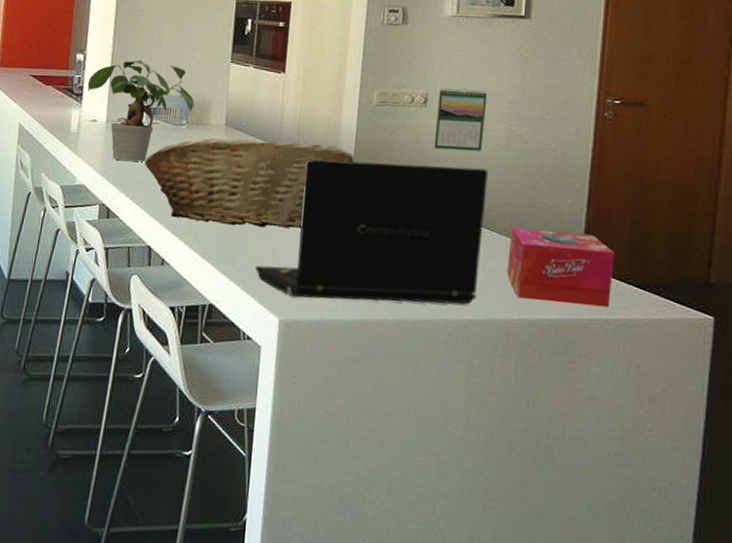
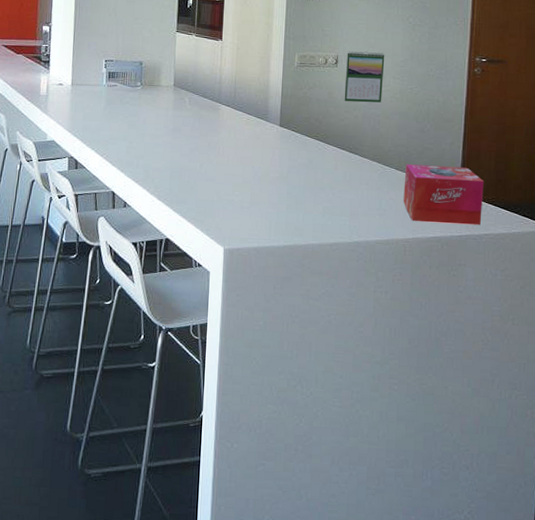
potted plant: present [87,59,195,162] -> none [53,30,147,119]
fruit basket: present [145,138,354,228] -> none [106,97,281,173]
laptop: present [254,159,488,304] -> none [202,113,387,230]

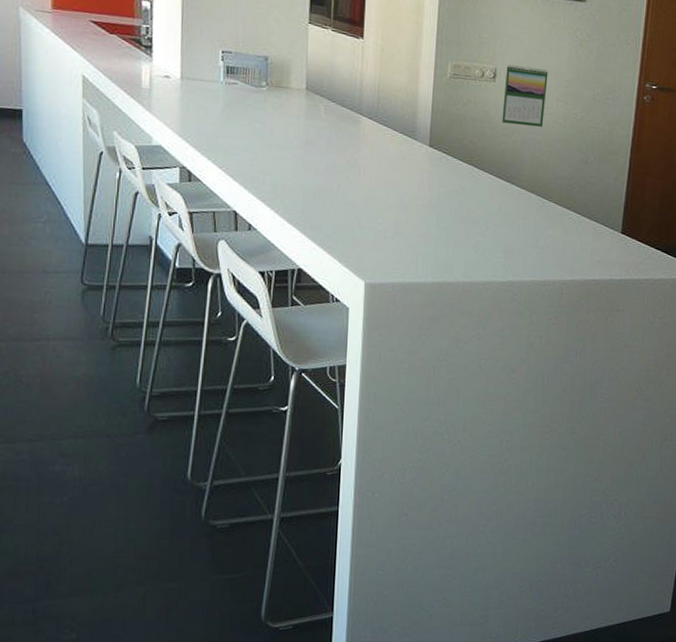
tissue box: present [403,164,484,225] -> none [562,198,647,269]

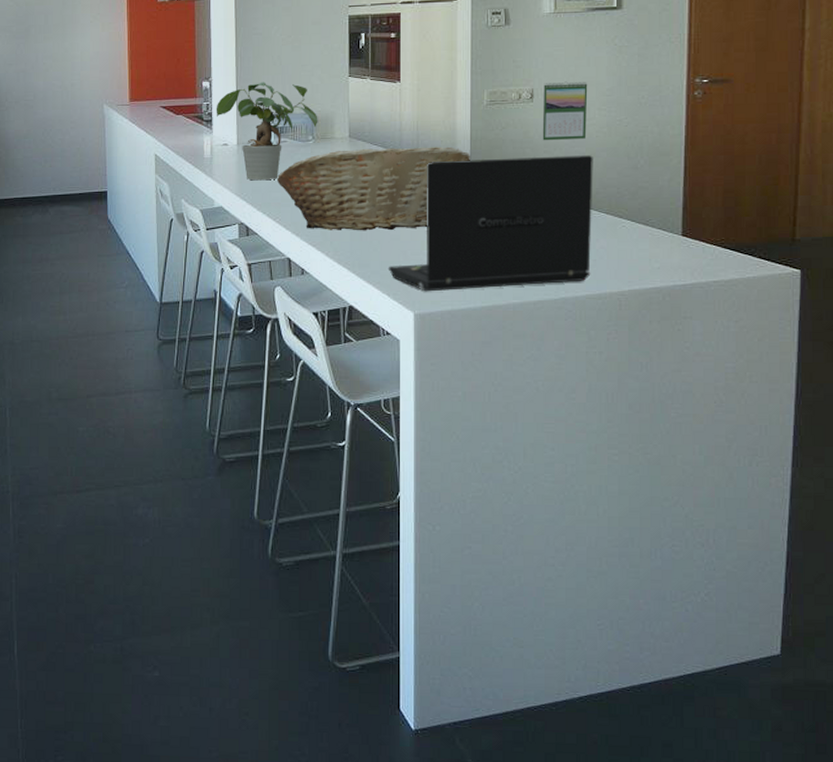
potted plant: none [157,12,273,124] -> present [216,82,318,180]
fruit basket: none [225,102,430,196] -> present [277,146,470,231]
laptop: none [340,128,548,267] -> present [388,155,593,292]

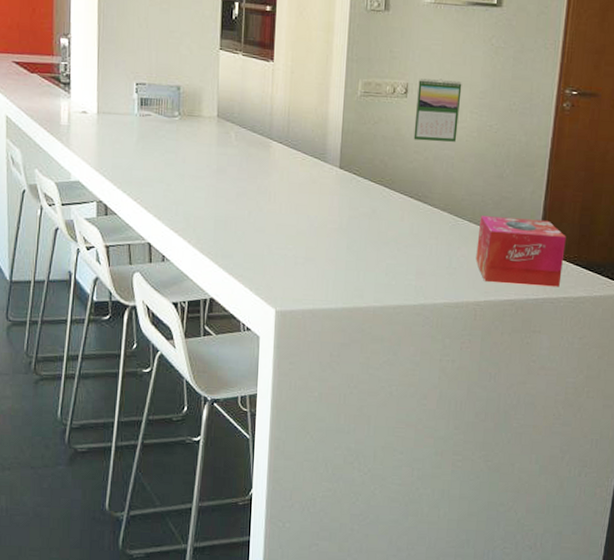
potted plant: present [216,82,318,180] -> none [74,45,186,156]
fruit basket: present [277,146,470,231] -> none [139,130,341,222]
laptop: present [388,155,593,292] -> none [251,152,462,290]
tissue box: none [616,206,711,272] -> present [476,216,566,287]

